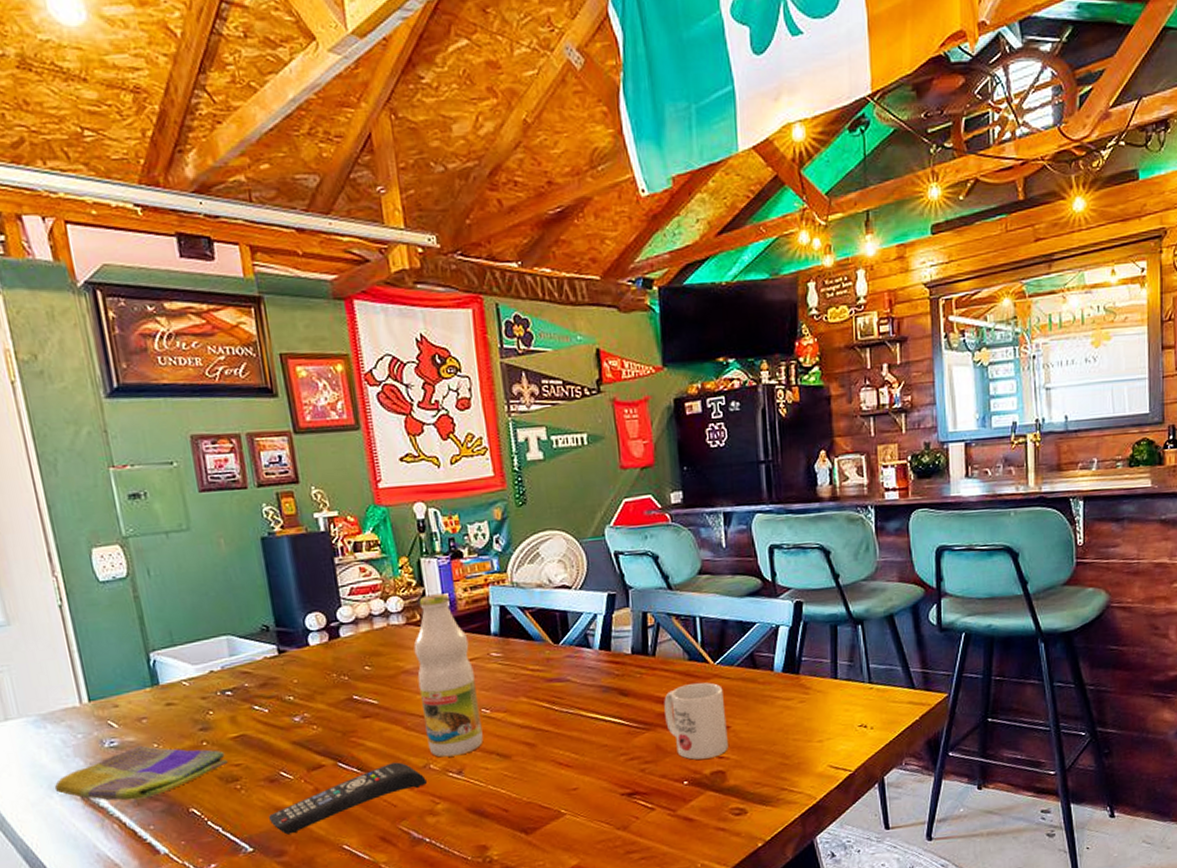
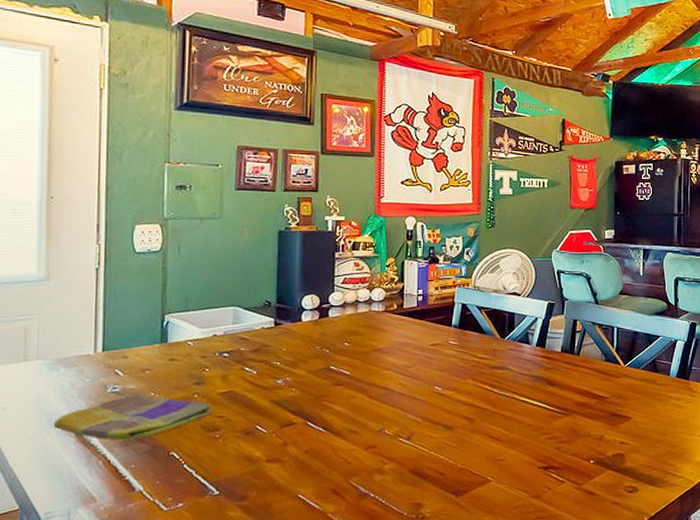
remote control: present [269,762,427,835] -> none [239,425,380,482]
bottle: present [413,593,484,758] -> none [386,290,434,424]
mug: present [664,682,728,760] -> none [581,379,630,443]

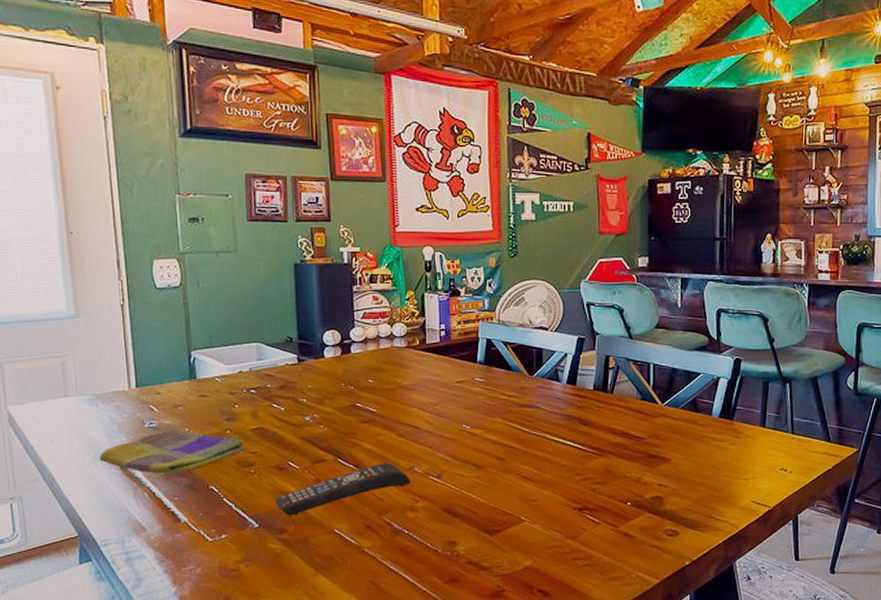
remote control: none [239,425,380,482] -> present [275,463,410,516]

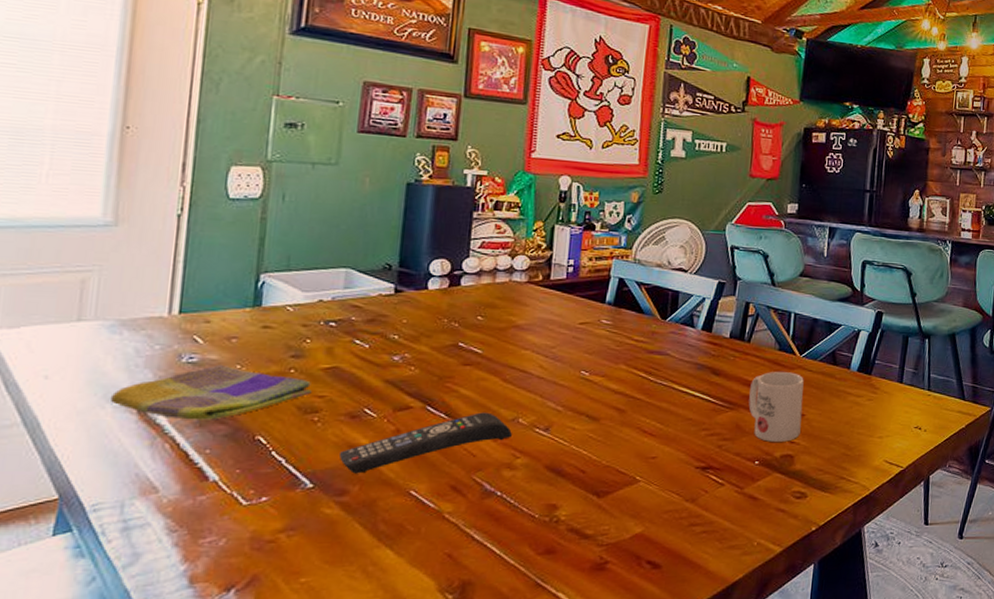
mug: none [617,419,668,485] -> present [748,371,804,442]

